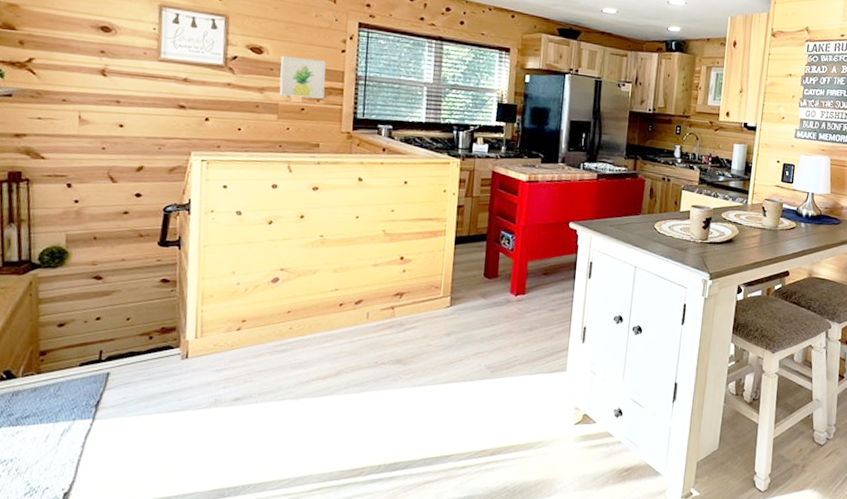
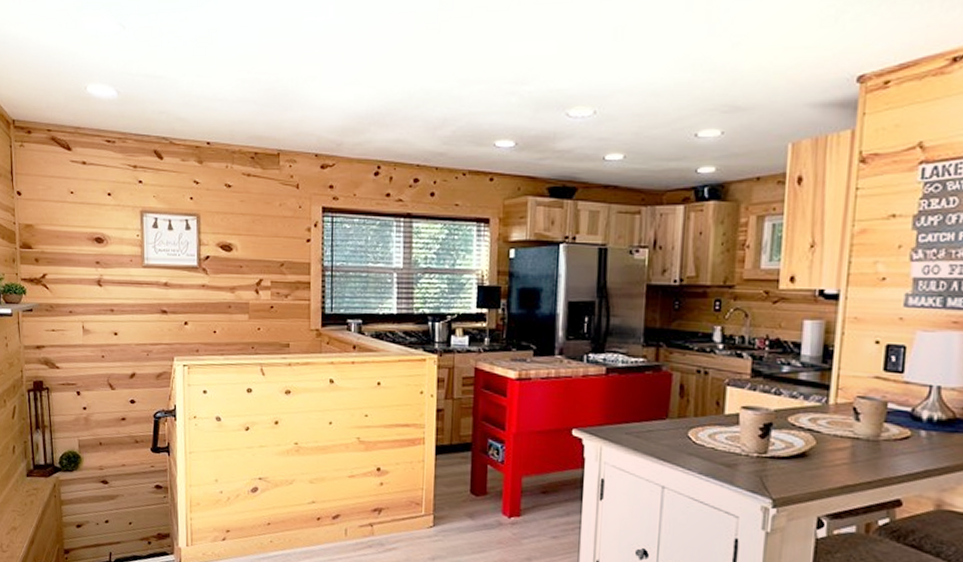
wall art: present [279,56,326,99] -> none [249,251,293,295]

